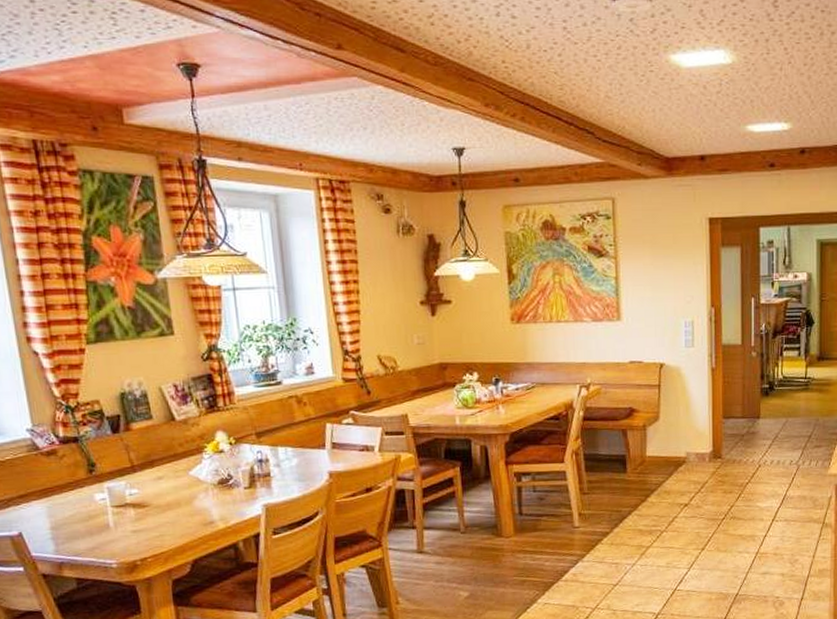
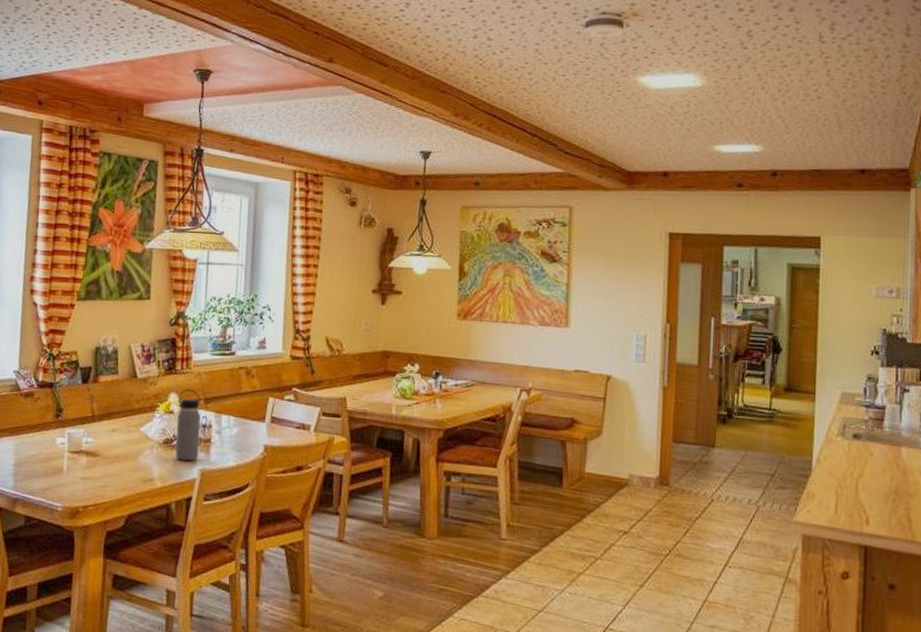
water bottle: none [227,425,260,499] -> present [175,389,201,461]

